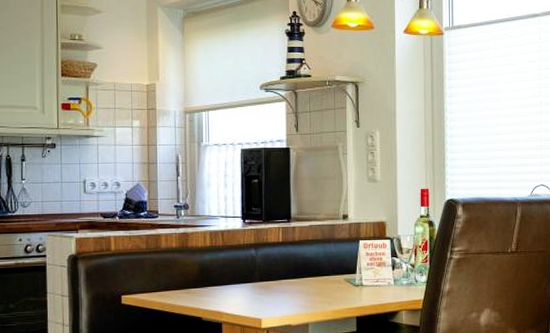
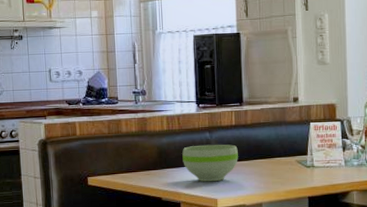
bowl: none [225,261,285,300] -> present [182,144,238,181]

